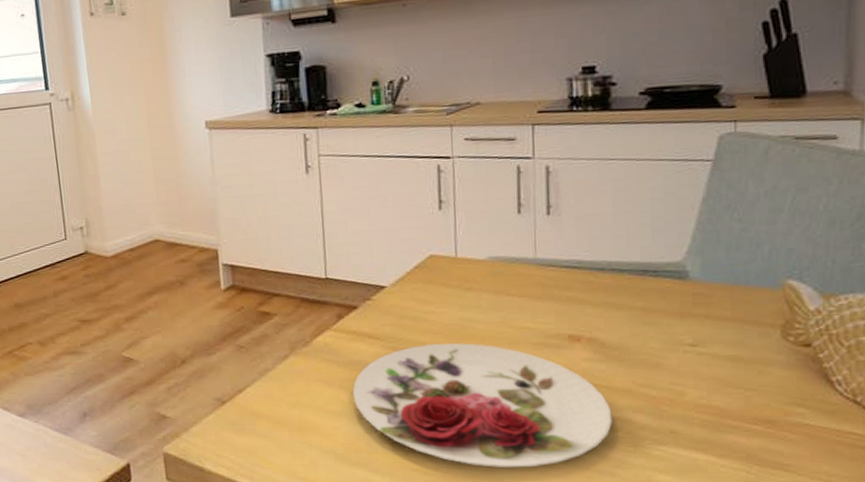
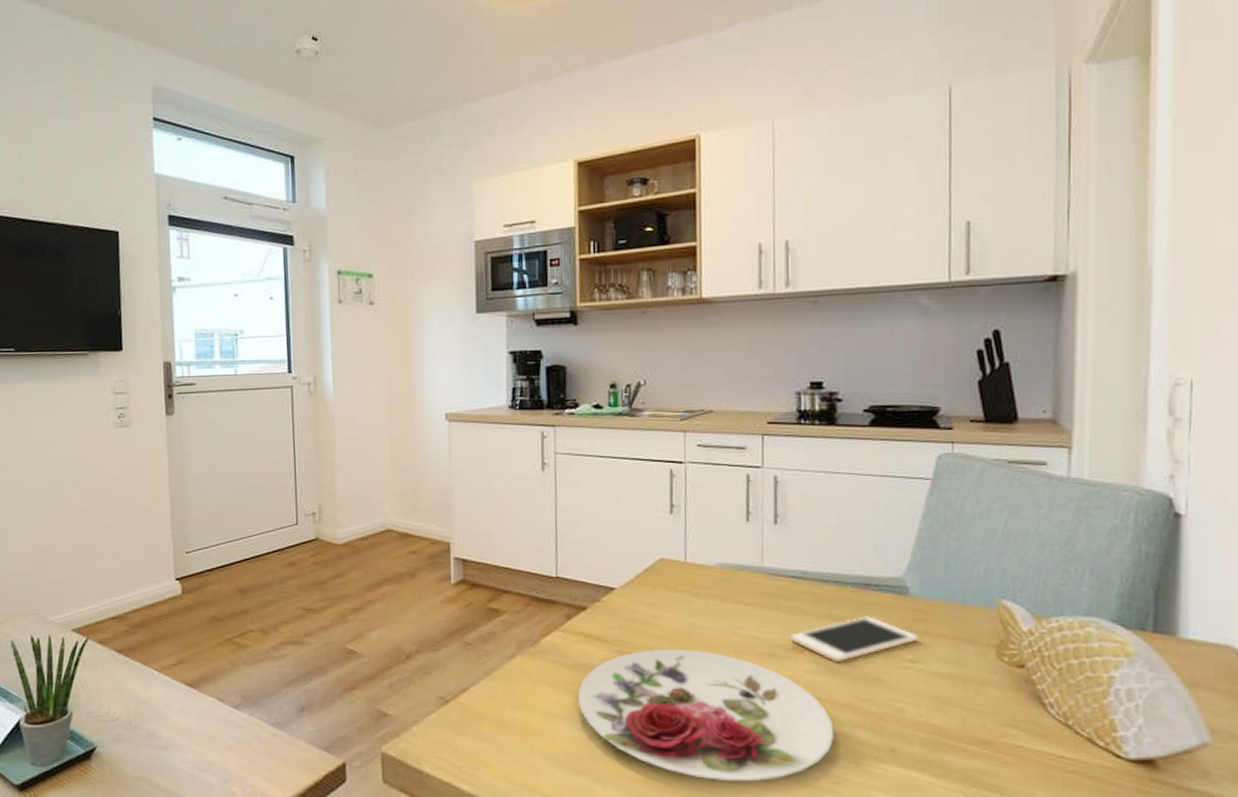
cell phone: none [565,302,700,350] -> present [789,616,919,663]

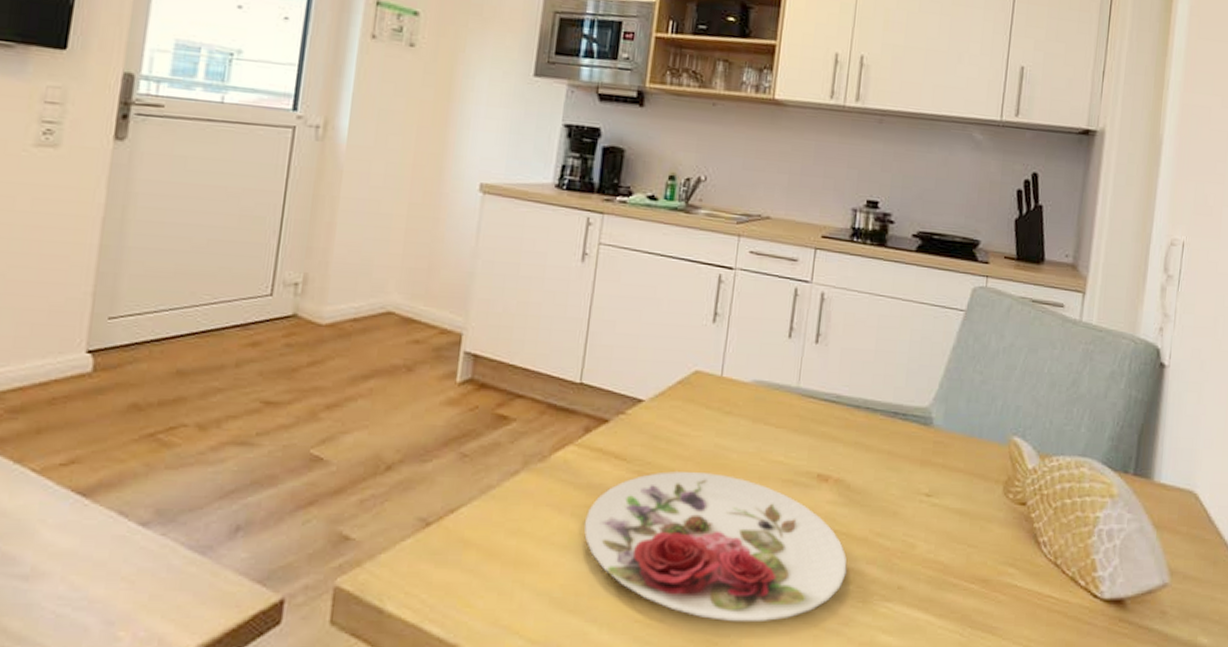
cell phone: present [789,616,919,663] -> none [815,446,937,494]

